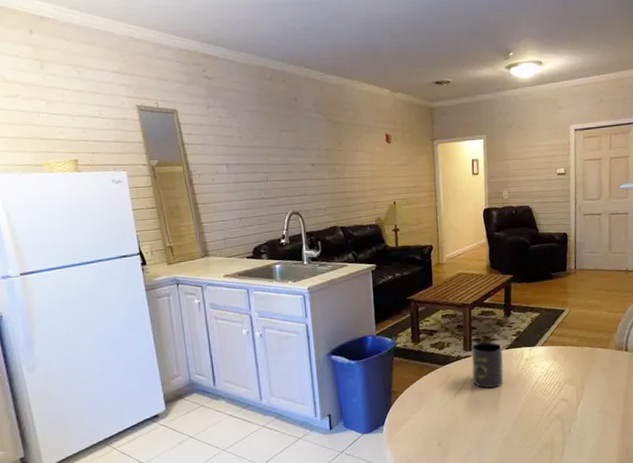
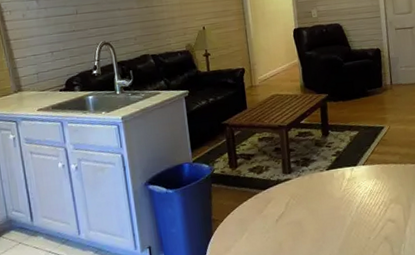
mug: present [471,341,504,389] -> none [290,163,326,212]

